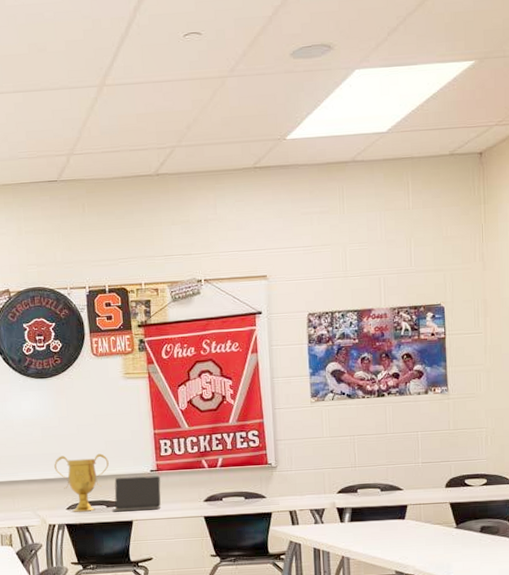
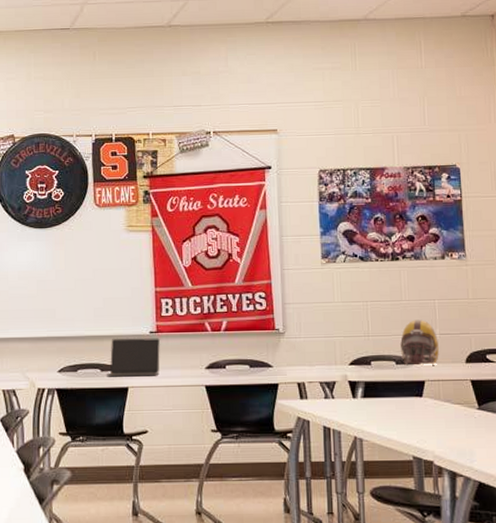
trophy cup: present [54,453,109,512] -> none [48,311,106,376]
football helmet: none [384,450,421,492] -> present [399,319,439,366]

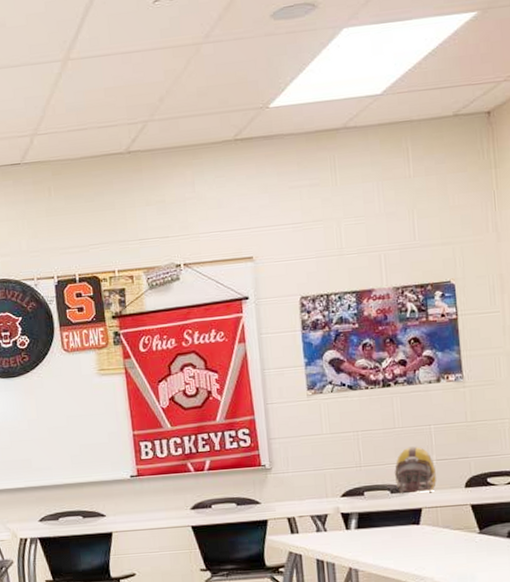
laptop: present [107,338,160,377] -> none [89,481,143,523]

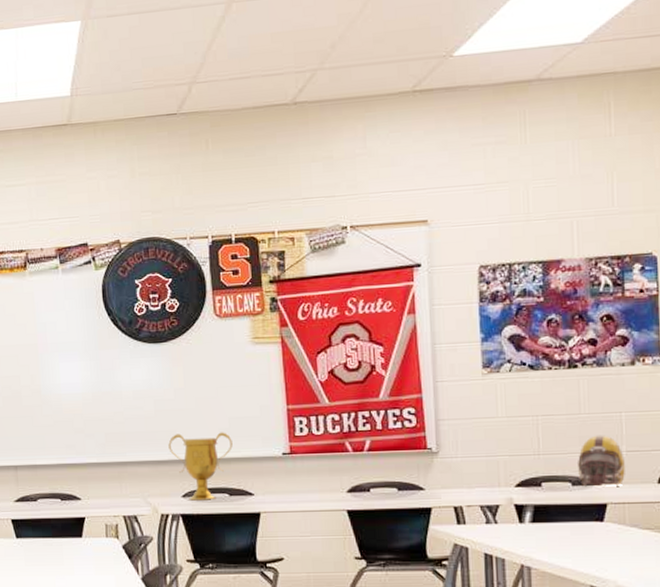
trophy cup: none [24,458,84,525] -> present [168,432,233,501]

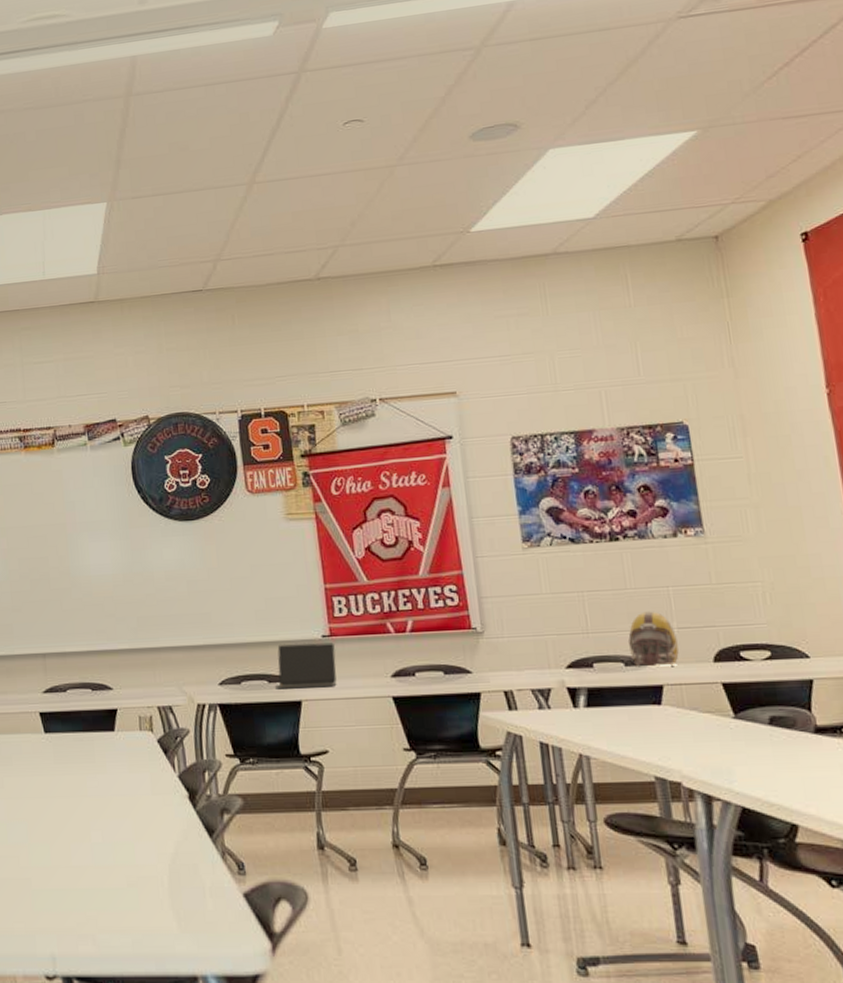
trophy cup: present [168,432,233,501] -> none [203,614,270,689]
laptop: none [236,460,295,502] -> present [275,642,337,689]

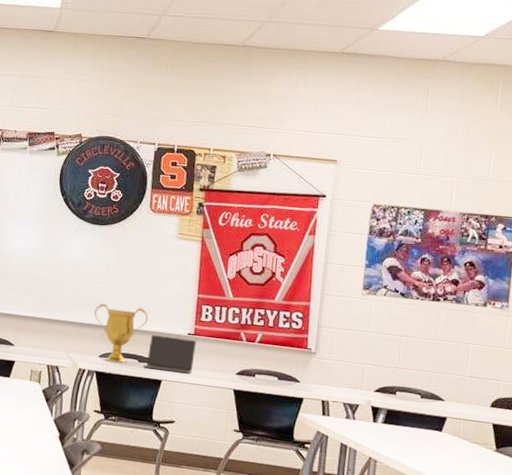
trophy cup: none [203,614,270,689] -> present [94,303,148,364]
football helmet: present [627,611,679,667] -> none [427,359,467,404]

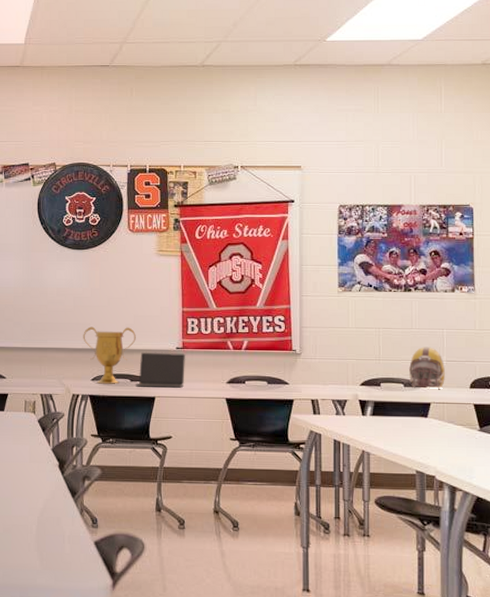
football helmet: none [427,359,467,404] -> present [408,347,445,389]

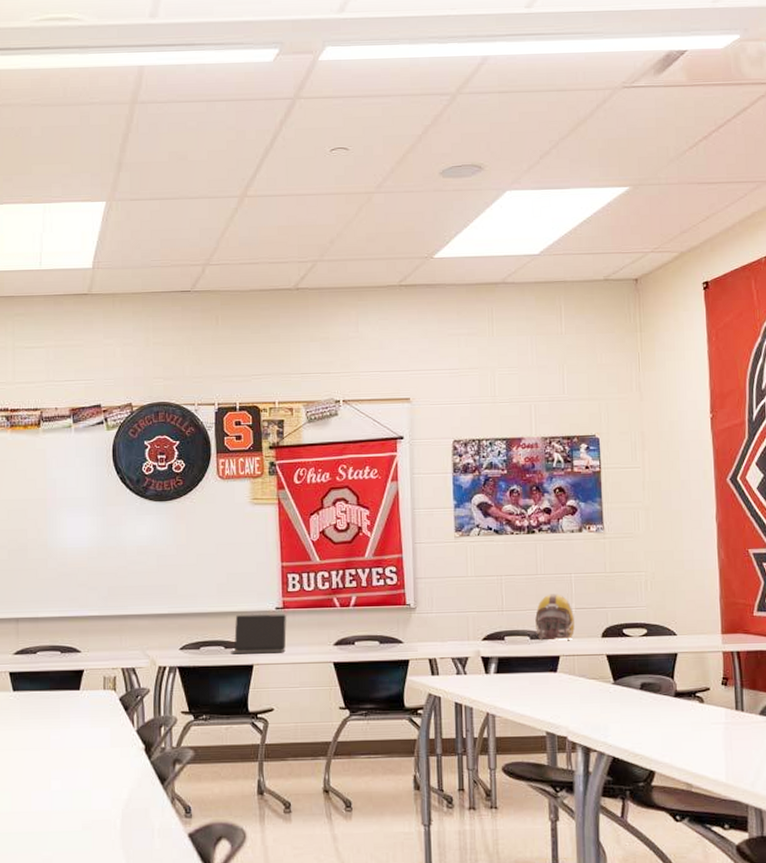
trophy cup: present [83,326,136,384] -> none [169,587,230,653]

